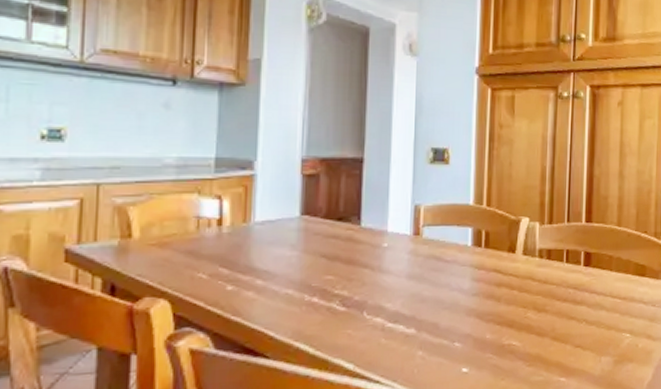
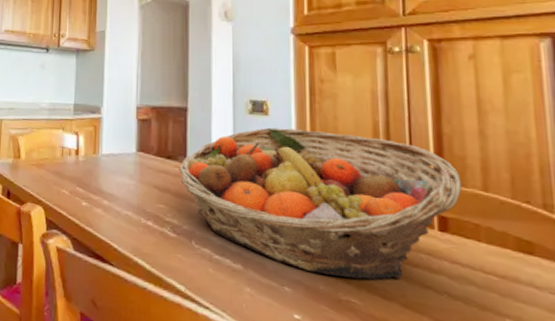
fruit basket: none [351,177,604,324] -> present [179,127,462,280]

